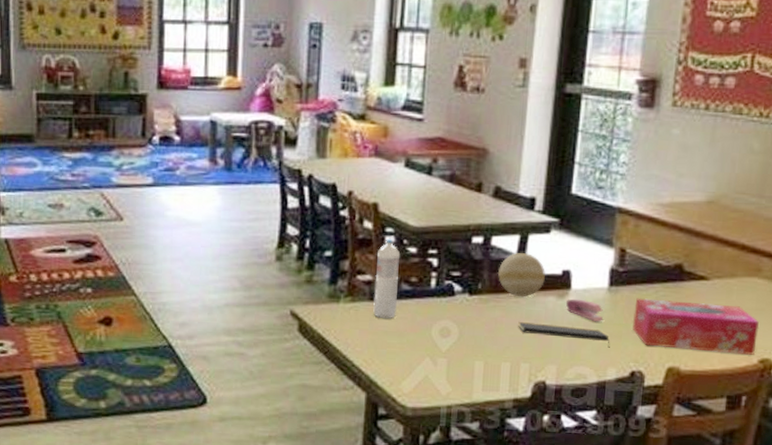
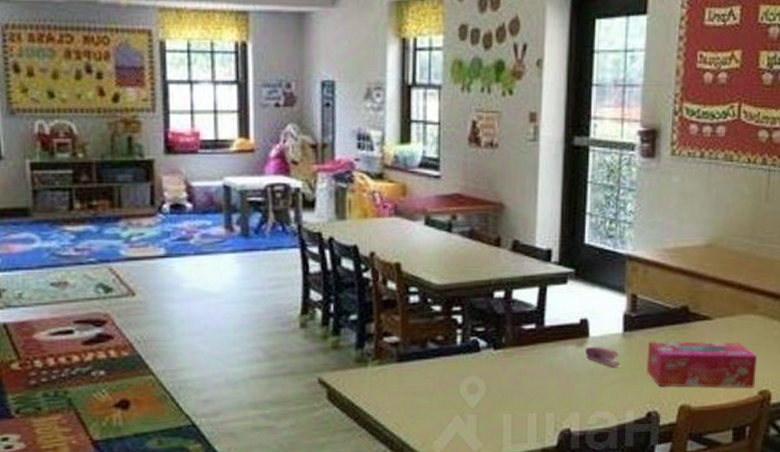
water bottle: present [373,239,401,319] -> none [402,299,426,380]
decorative ball: present [497,253,545,297] -> none [519,305,564,348]
notepad: present [518,321,610,348] -> none [542,372,626,391]

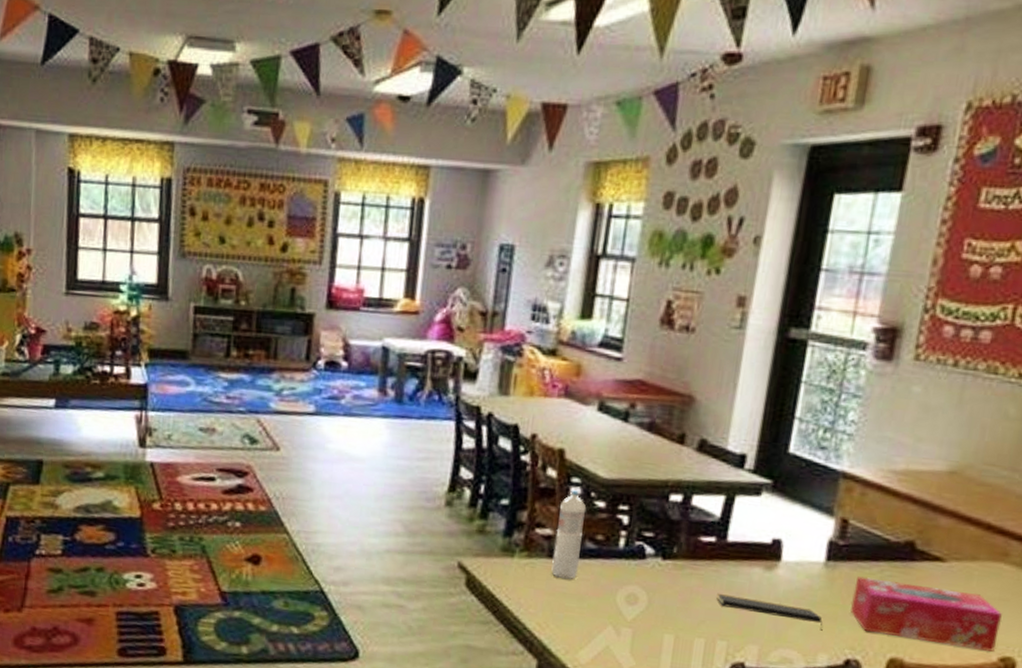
water bottle: none [402,299,426,380] -> present [551,490,587,580]
notepad: none [542,372,626,391] -> present [716,593,823,631]
stapler: present [585,346,620,368] -> none [774,572,817,601]

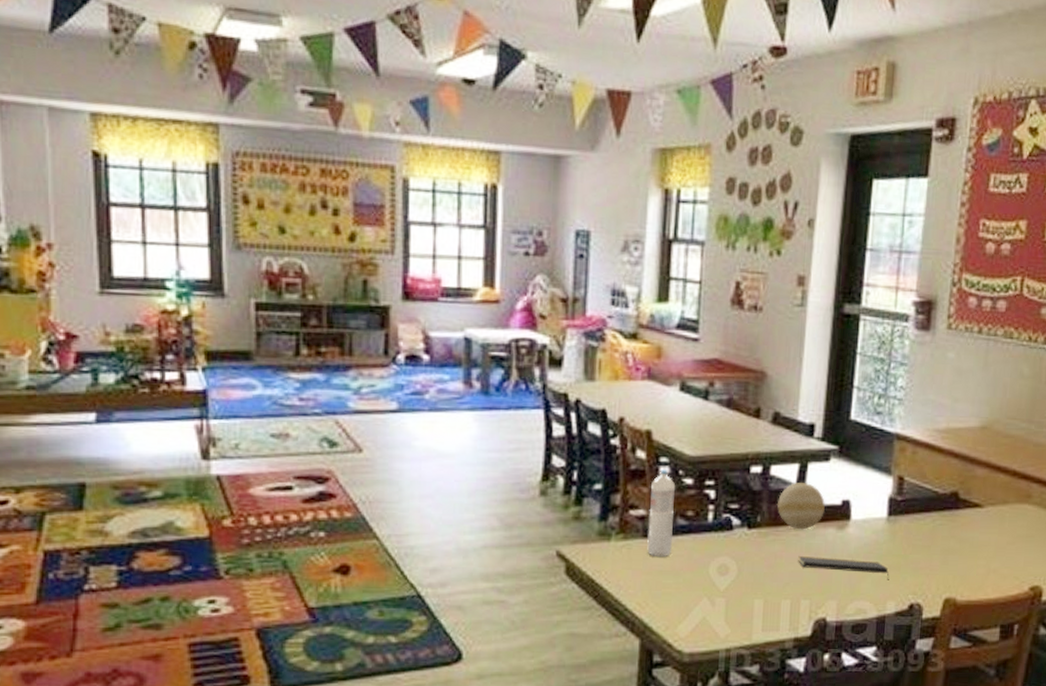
decorative ball: none [696,515,752,566] -> present [776,483,825,530]
tissue box: present [850,576,1002,652] -> none [910,527,1030,583]

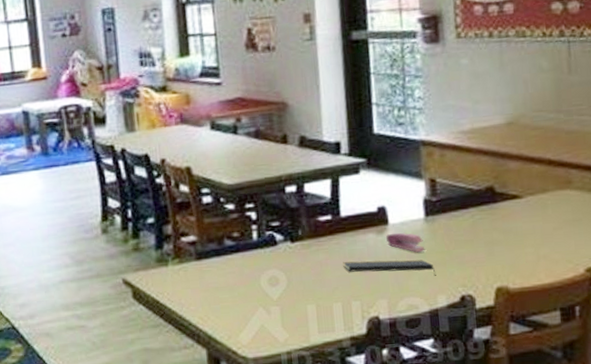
water bottle: present [647,470,676,558] -> none [196,199,224,276]
decorative ball: present [776,483,825,530] -> none [315,195,362,238]
stapler: none [846,530,883,554] -> present [386,232,425,253]

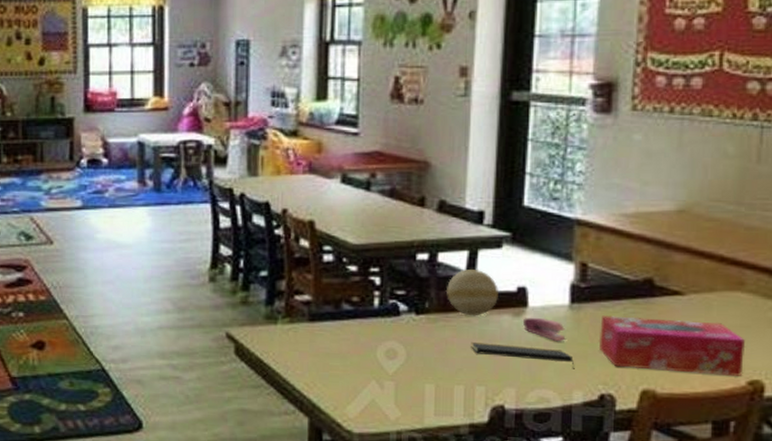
decorative ball: none [315,195,362,238] -> present [445,269,498,316]
tissue box: none [453,219,580,269] -> present [598,315,746,376]

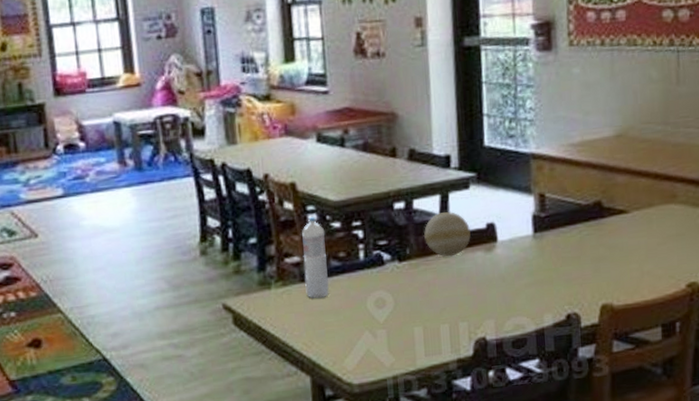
water bottle: none [313,257,340,341] -> present [301,217,330,299]
notepad: present [471,341,574,369] -> none [451,278,542,295]
stapler: present [523,317,566,342] -> none [495,249,533,271]
tissue box: present [598,315,746,376] -> none [561,234,683,287]

